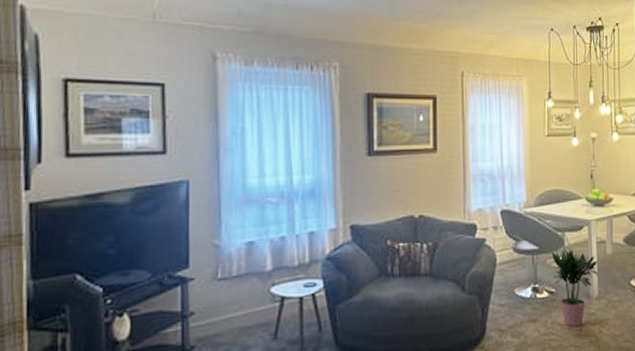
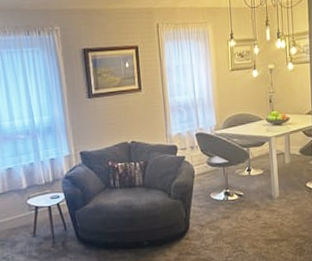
potted plant: present [551,248,598,328] -> none [239,160,278,222]

